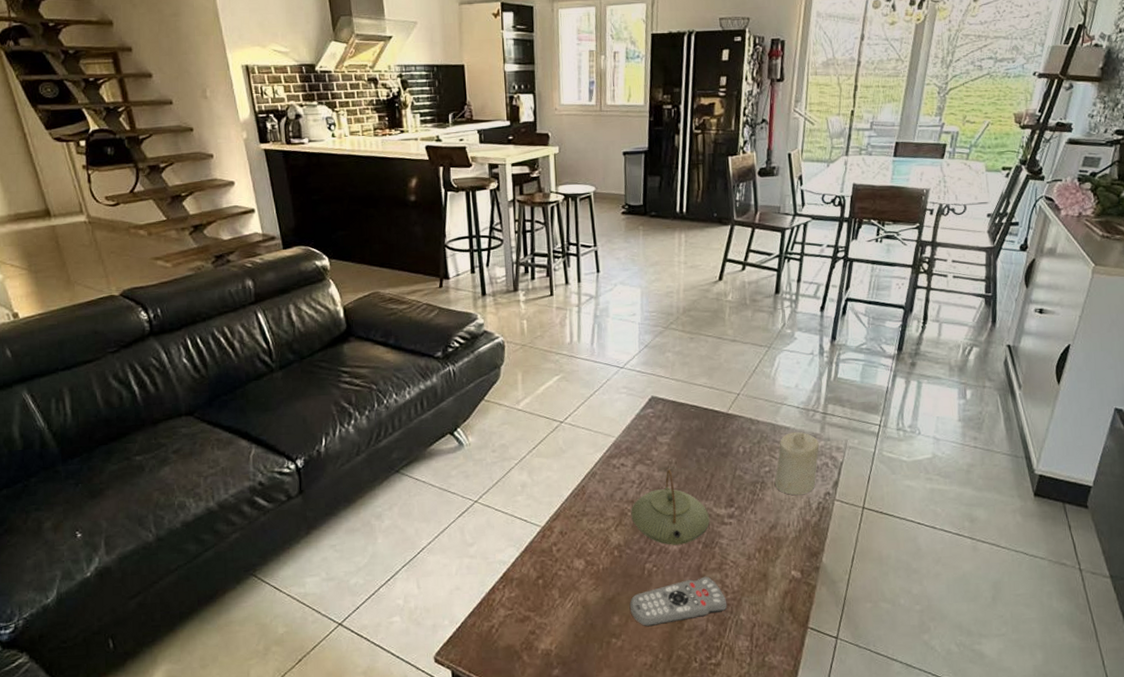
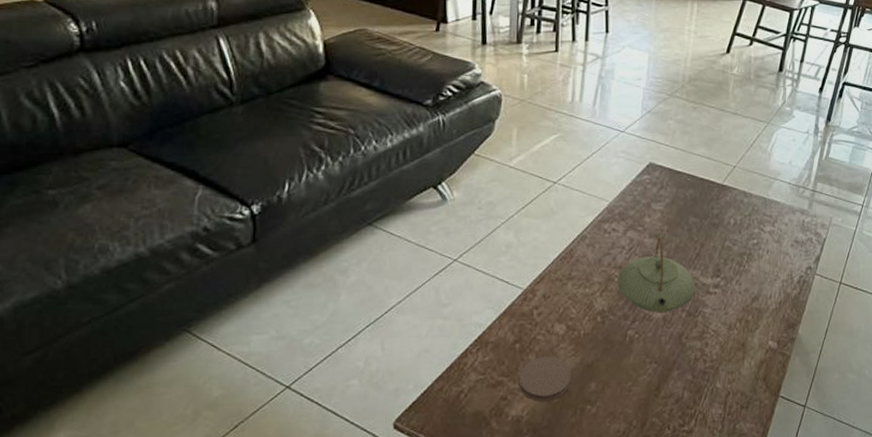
coaster: none [544,591,595,636] -> present [518,356,572,402]
remote control: present [629,576,728,627] -> none [607,344,705,394]
candle: present [774,431,820,496] -> none [761,206,806,269]

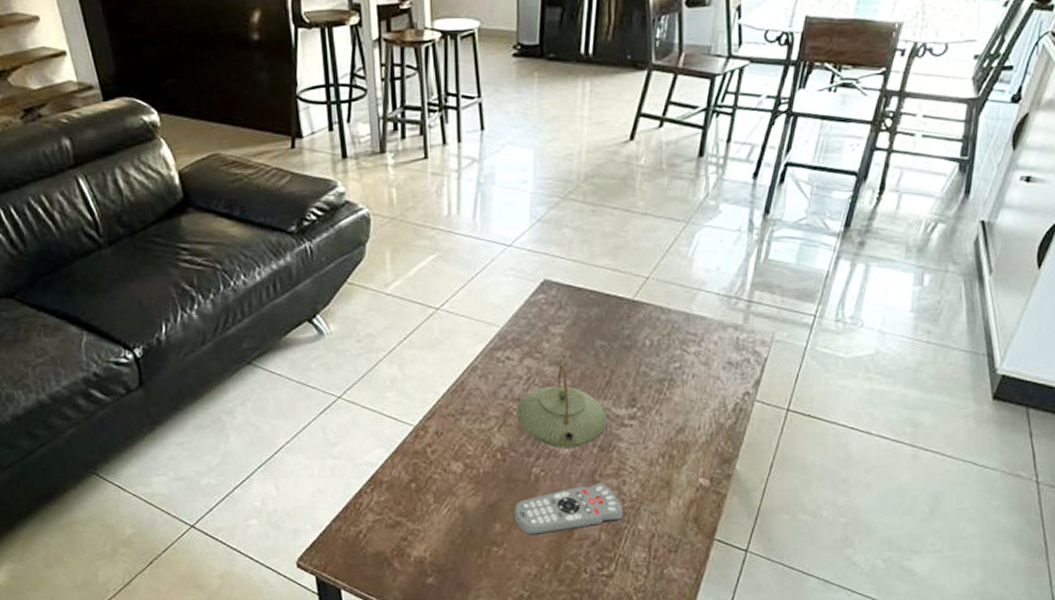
coaster: present [518,356,572,402] -> none [417,496,474,543]
remote control: none [607,344,705,394] -> present [513,482,624,536]

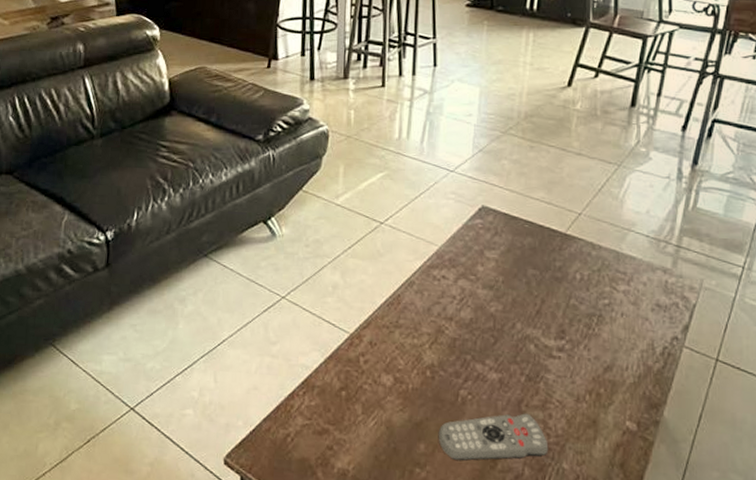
teapot: present [517,363,607,448] -> none [448,288,536,374]

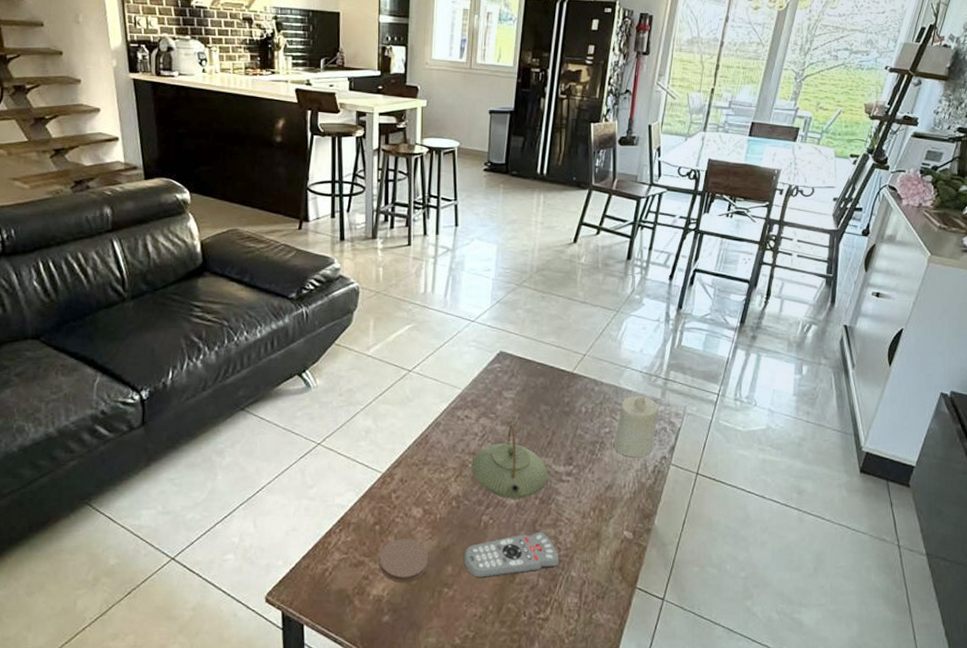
coaster: none [344,408,399,458] -> present [379,539,429,583]
teapot: none [448,288,536,374] -> present [471,424,548,499]
candle: none [614,263,669,336] -> present [613,395,659,458]

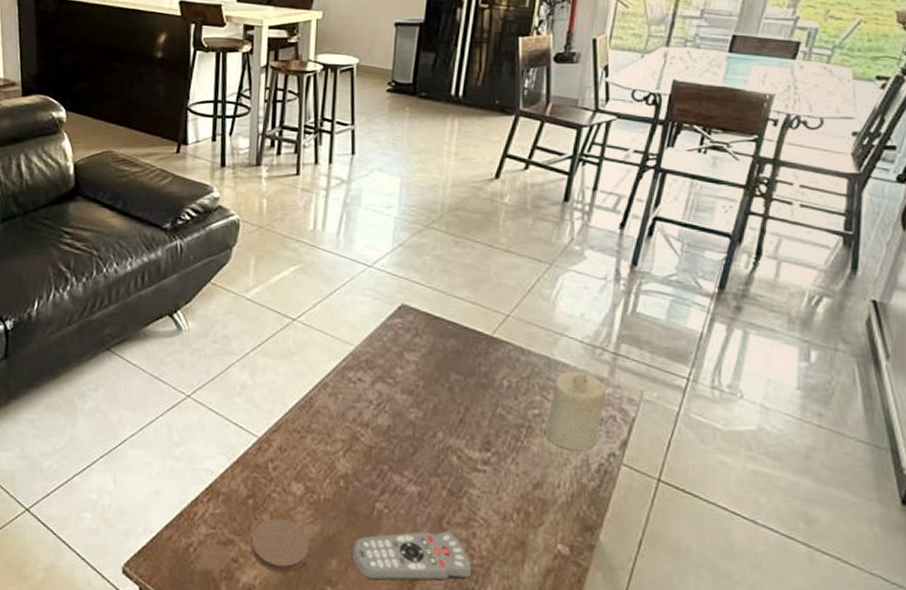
teapot: present [471,424,548,499] -> none [364,393,459,487]

